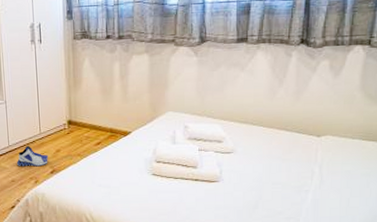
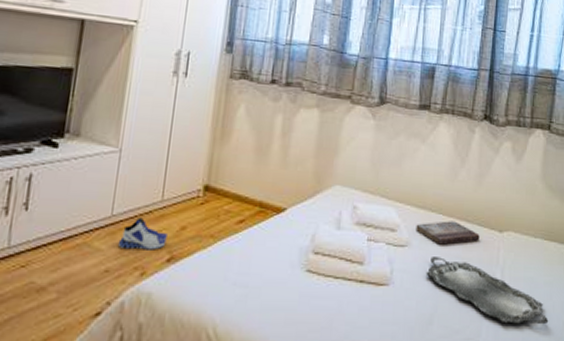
book: none [239,131,298,150] -> present [416,221,480,245]
serving tray: none [250,159,366,206] -> present [426,257,549,324]

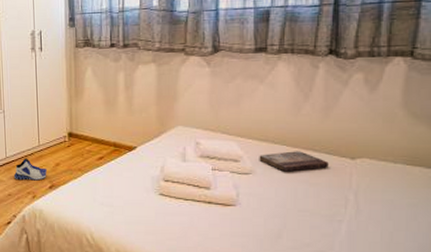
serving tray: present [426,257,549,324] -> none [272,182,413,241]

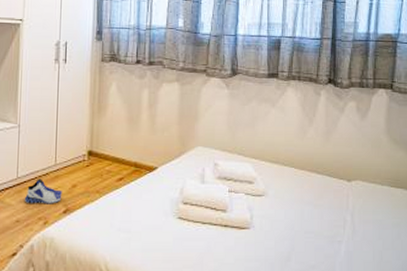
book: present [259,151,329,172] -> none [271,173,330,194]

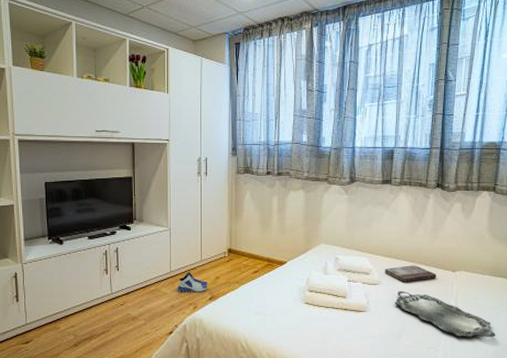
book: none [271,173,330,194] -> present [385,265,436,282]
serving tray: none [282,204,398,260] -> present [394,291,496,337]

